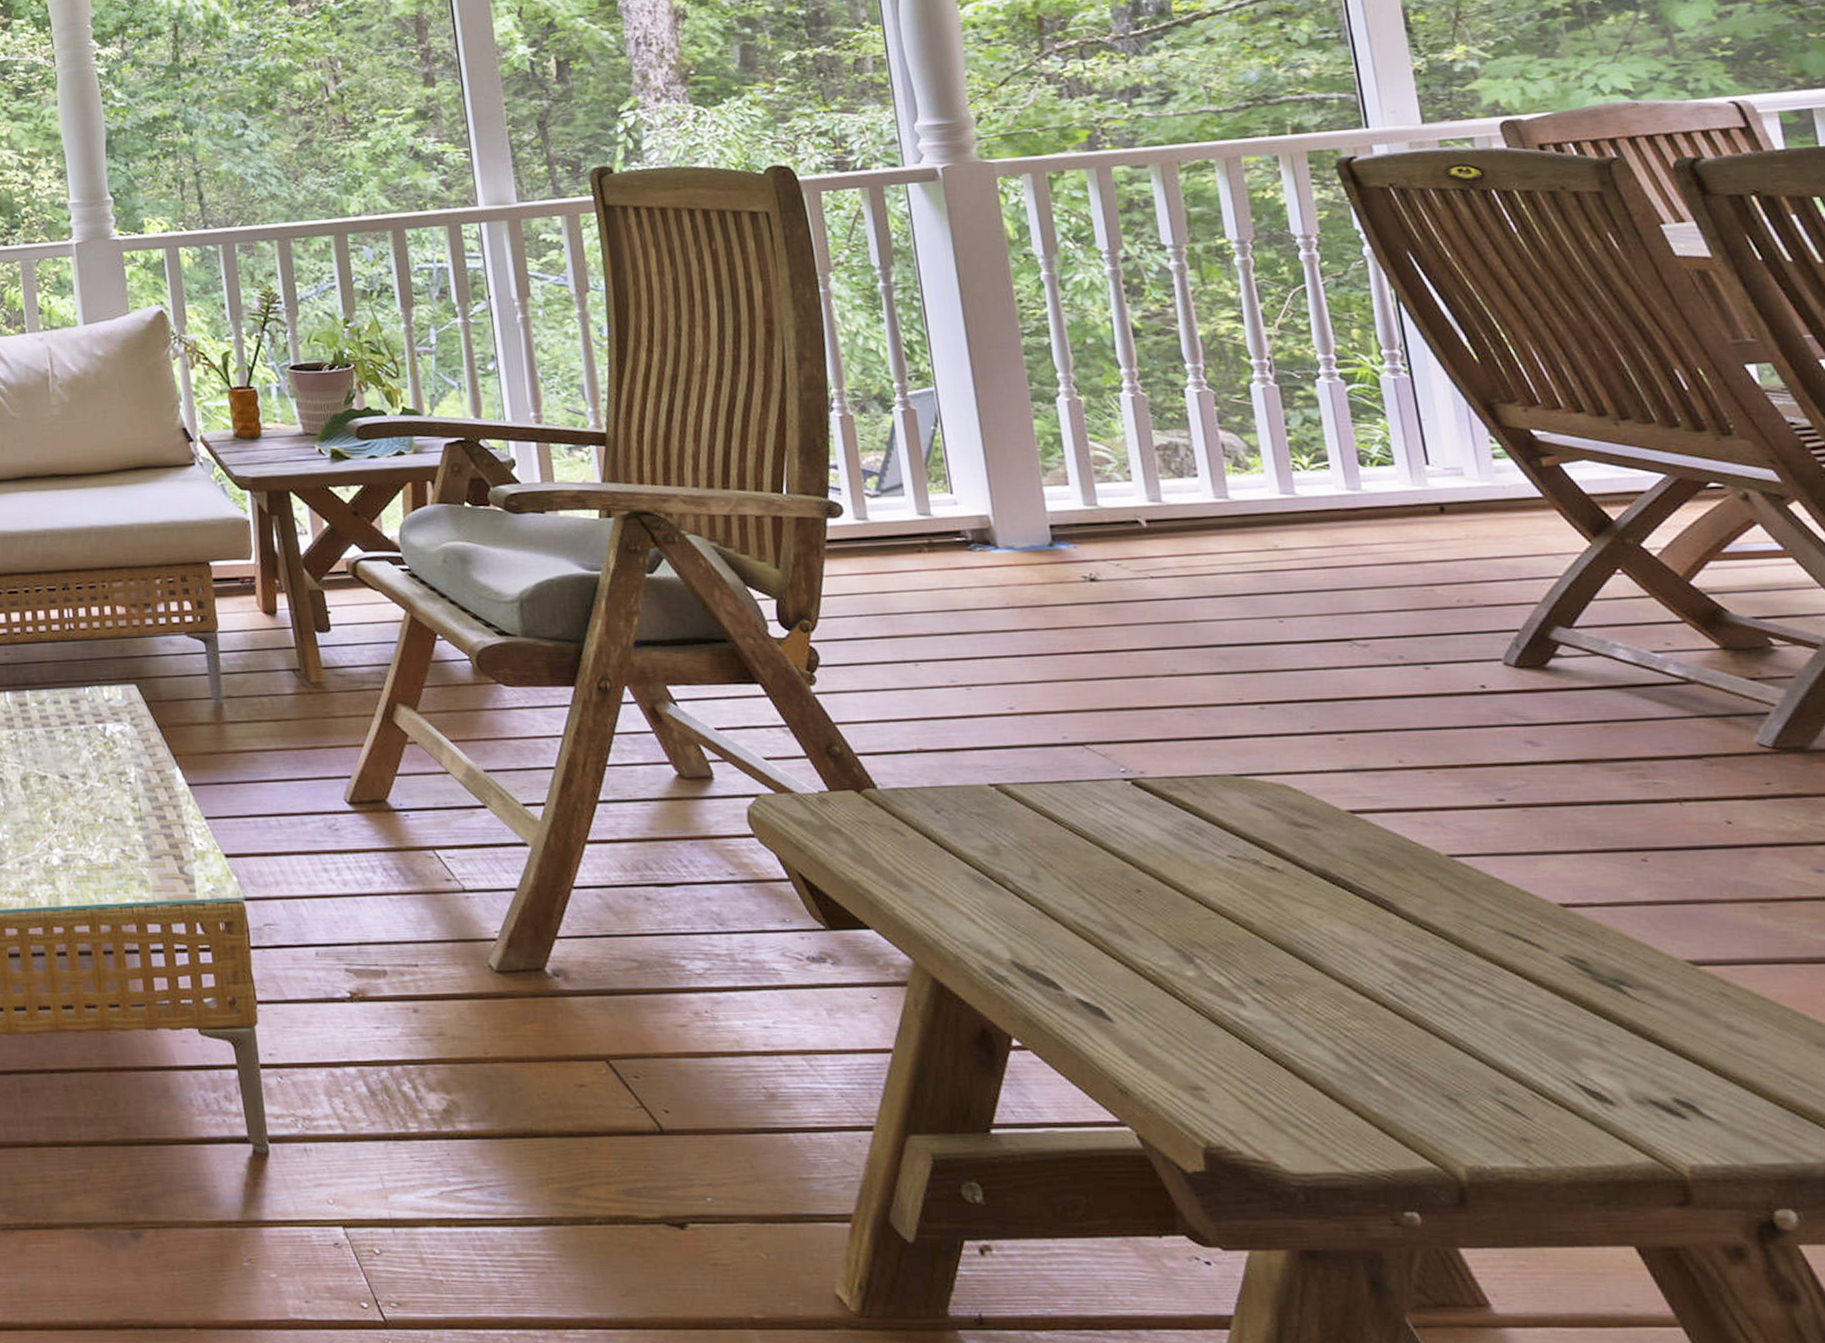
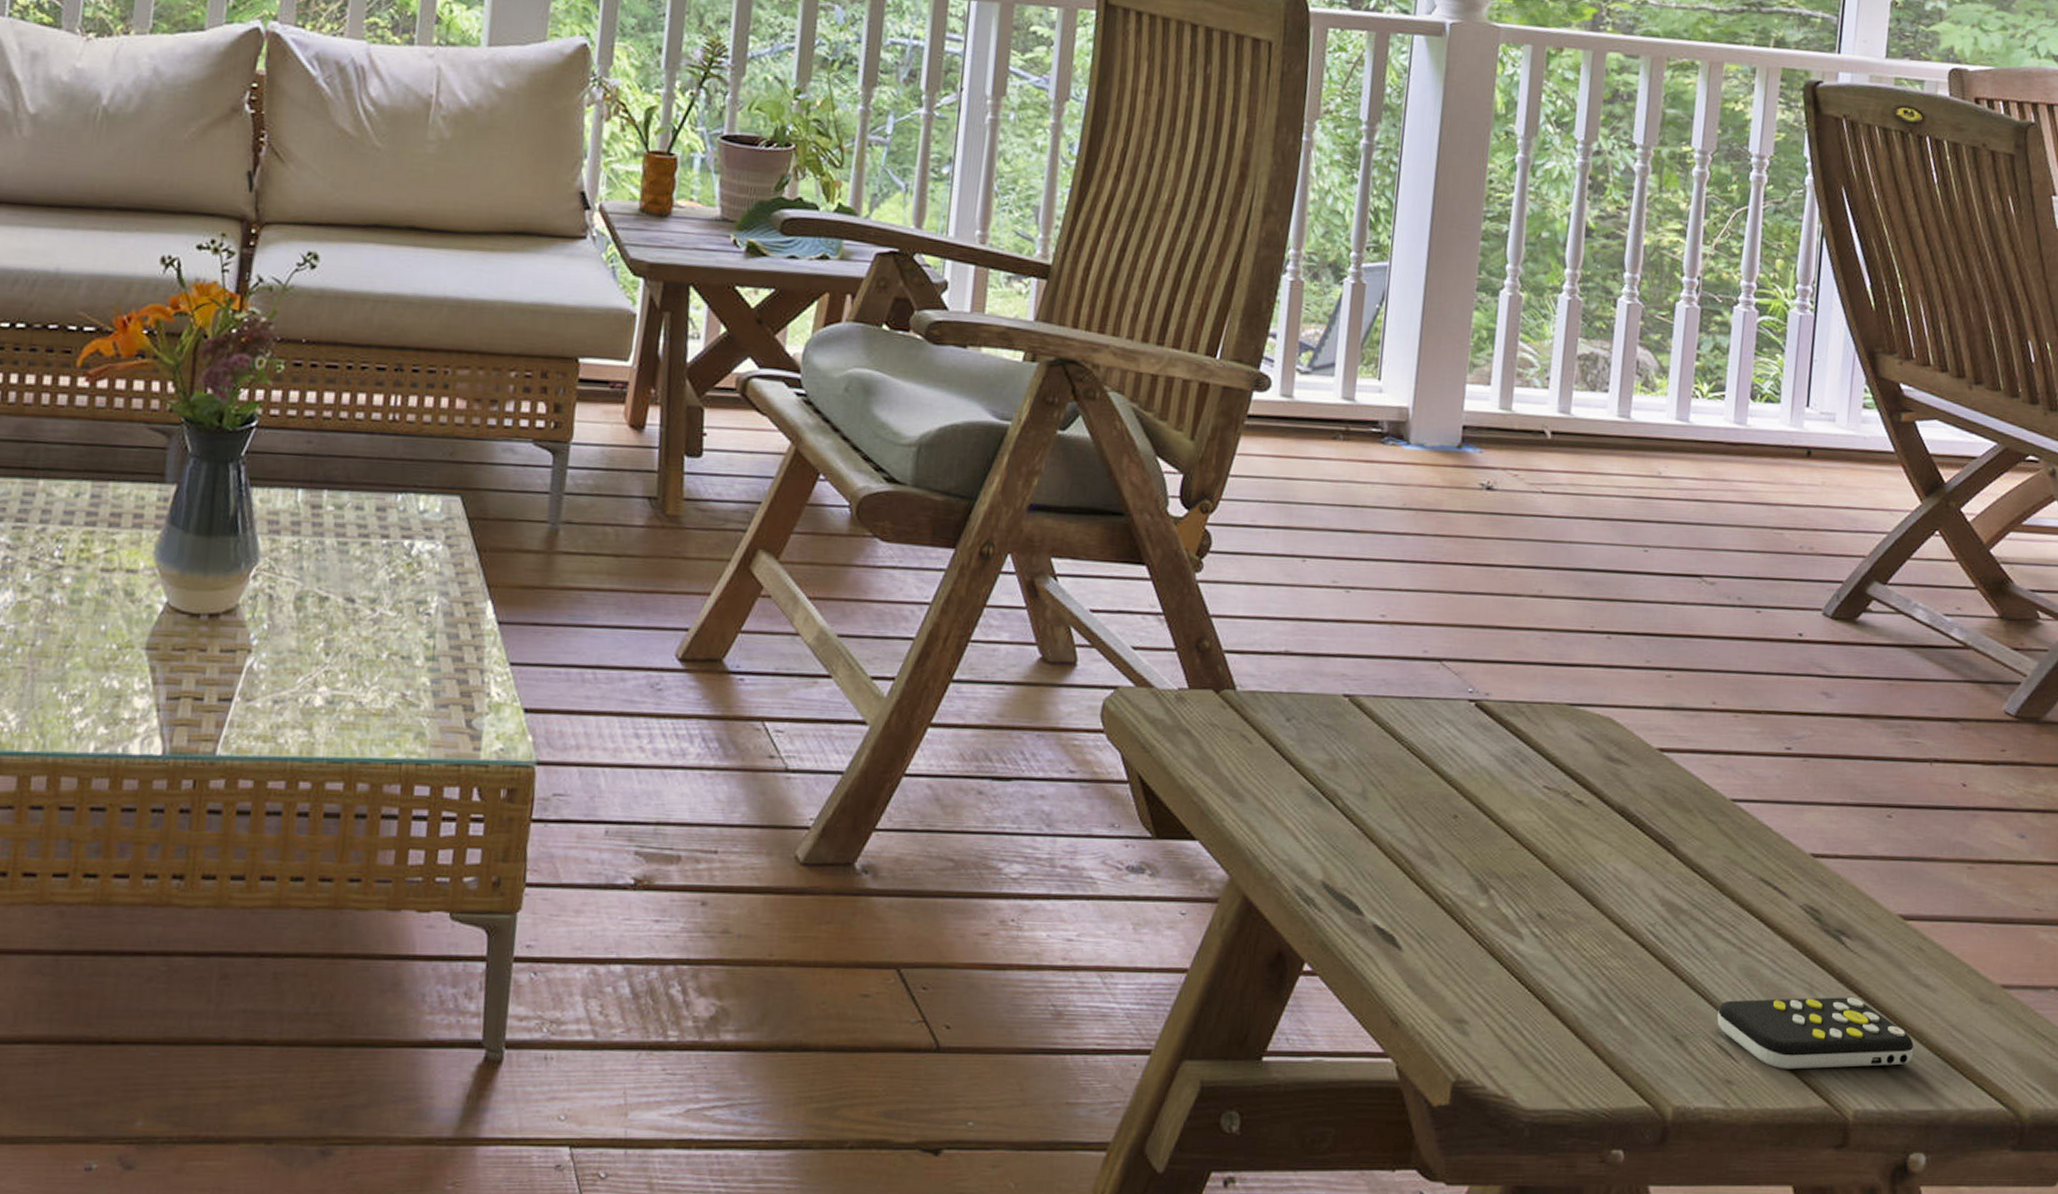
remote control: none [1491,1048,1748,1125] -> present [1717,997,1914,1069]

